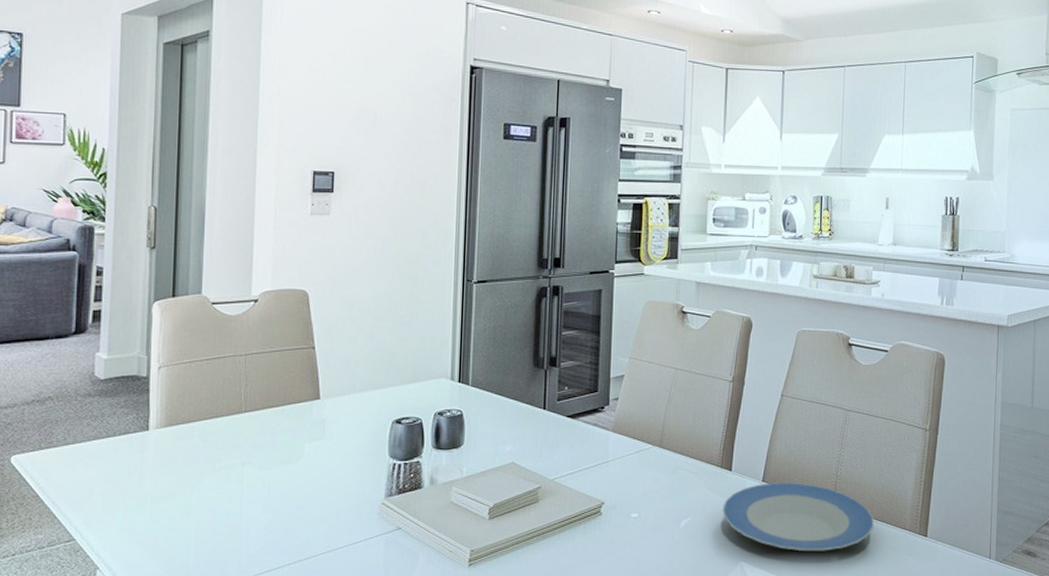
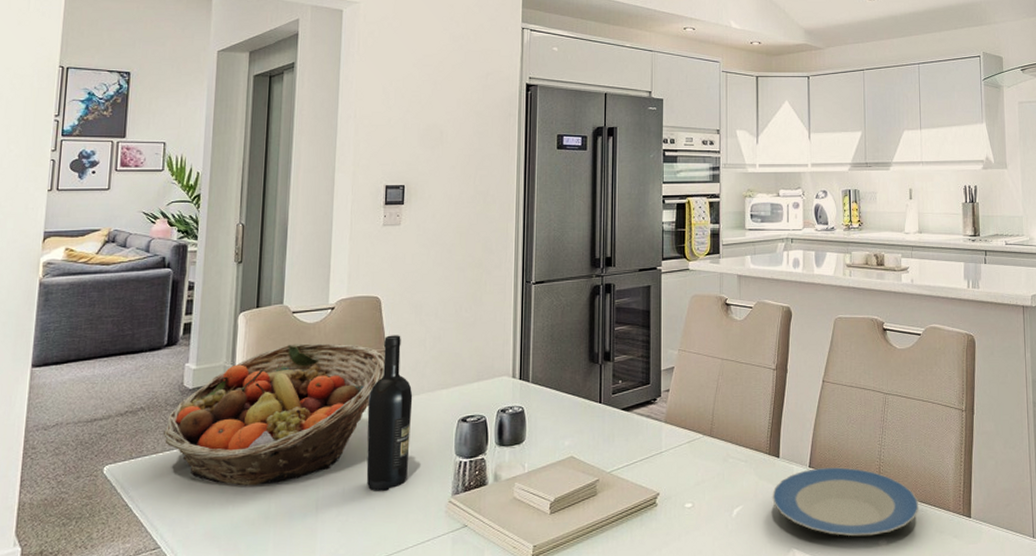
fruit basket: none [73,336,313,481] -> present [162,343,385,486]
wine bottle: none [294,331,344,491] -> present [366,335,413,491]

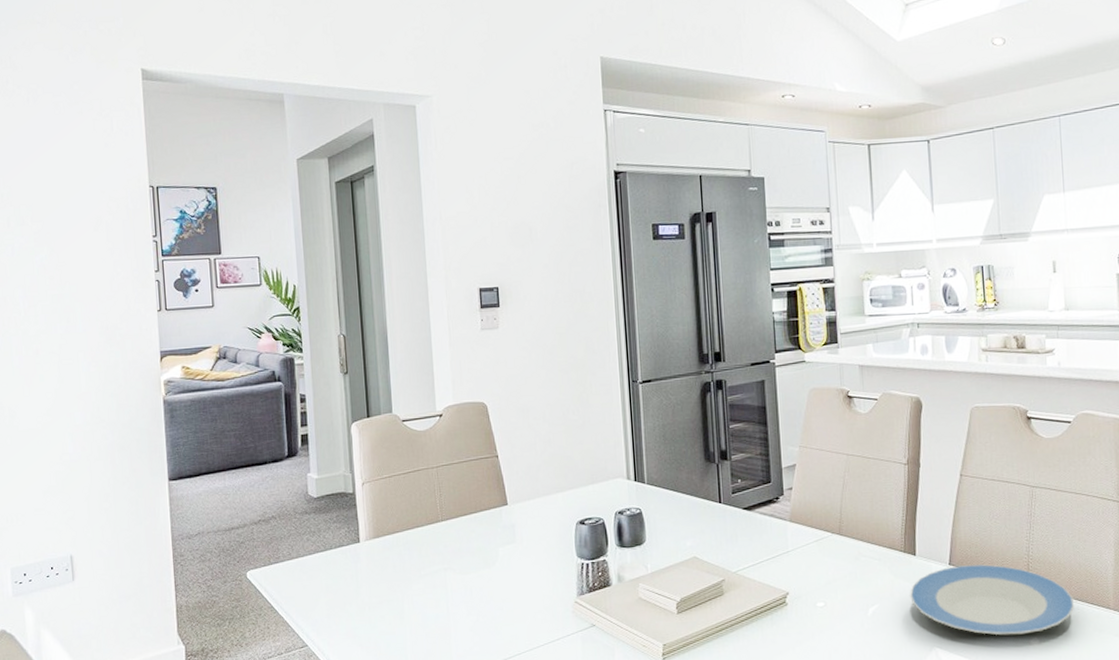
fruit basket: present [162,343,385,486] -> none [295,450,499,589]
wine bottle: present [366,335,413,491] -> none [485,440,532,593]

